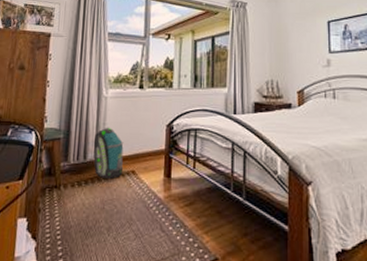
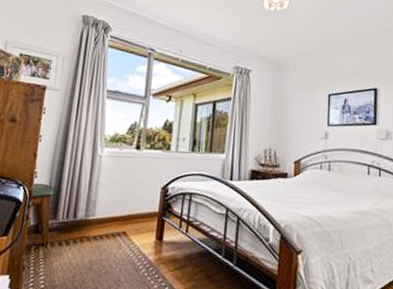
backpack: present [93,127,124,179] -> none [84,186,117,239]

